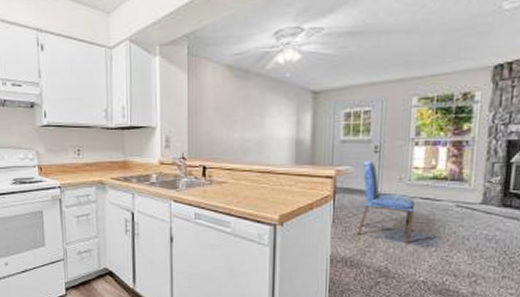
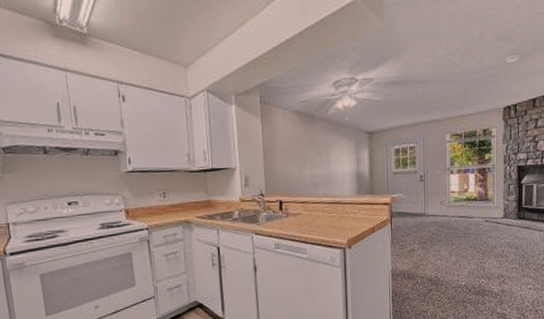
dining chair: present [357,160,416,243] -> none [411,188,455,255]

